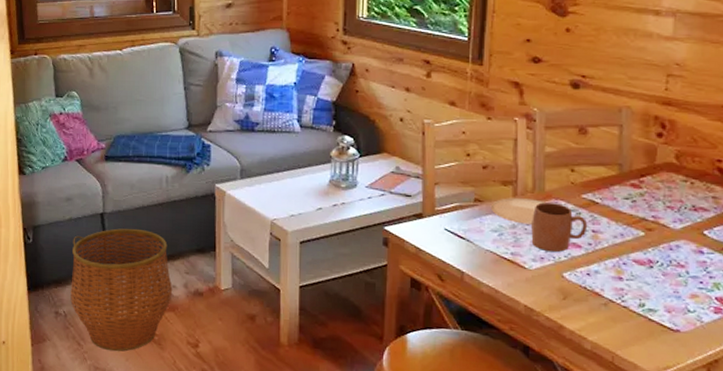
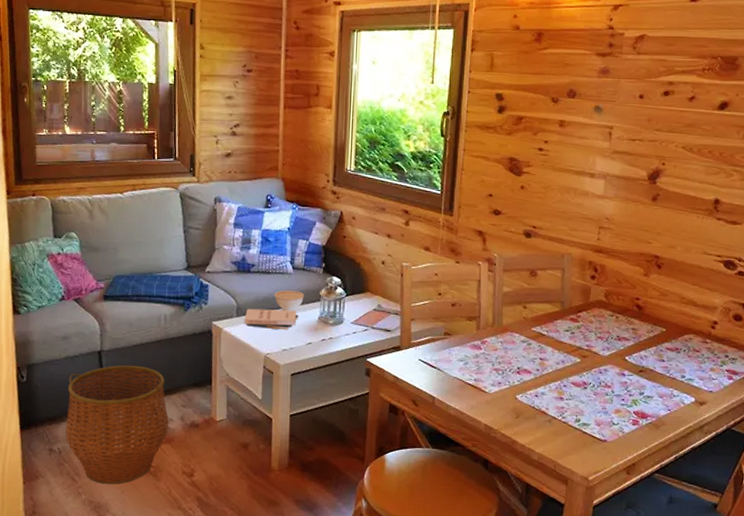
books: none [248,170,308,195] -> present [244,308,299,331]
bowl: none [280,150,314,174] -> present [274,290,305,312]
plate: present [490,198,546,224] -> none [457,331,503,354]
mug: present [531,202,588,252] -> none [491,335,537,377]

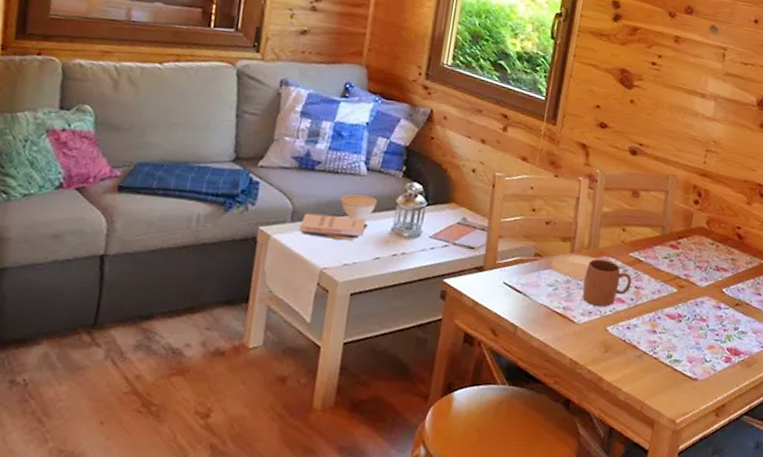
basket: present [65,365,169,484] -> none [36,274,188,428]
plate: none [457,331,503,354] -> present [548,253,598,280]
mug: none [491,335,537,377] -> present [582,259,632,306]

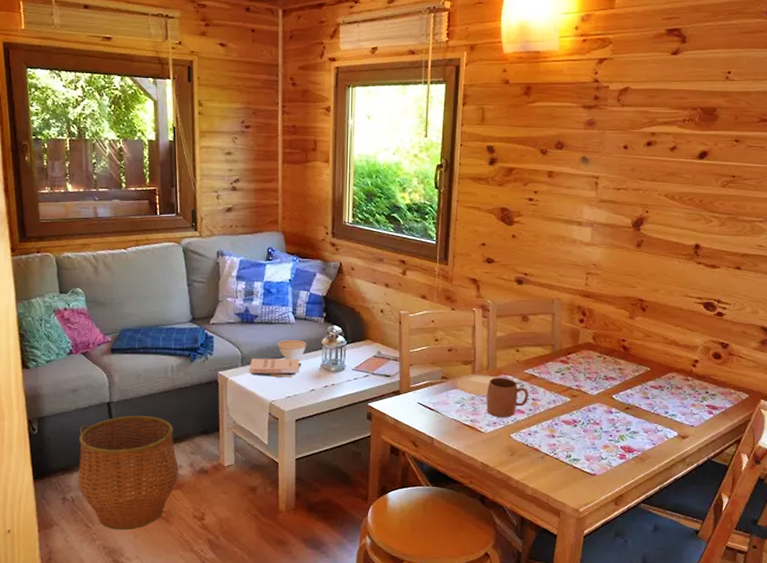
basket: none [36,274,188,428] -> present [78,415,179,530]

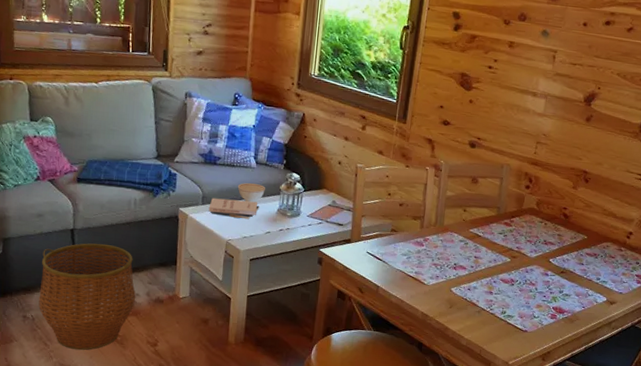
plate: present [454,375,497,396] -> none [402,229,444,251]
mug: present [486,378,529,417] -> none [430,234,472,272]

